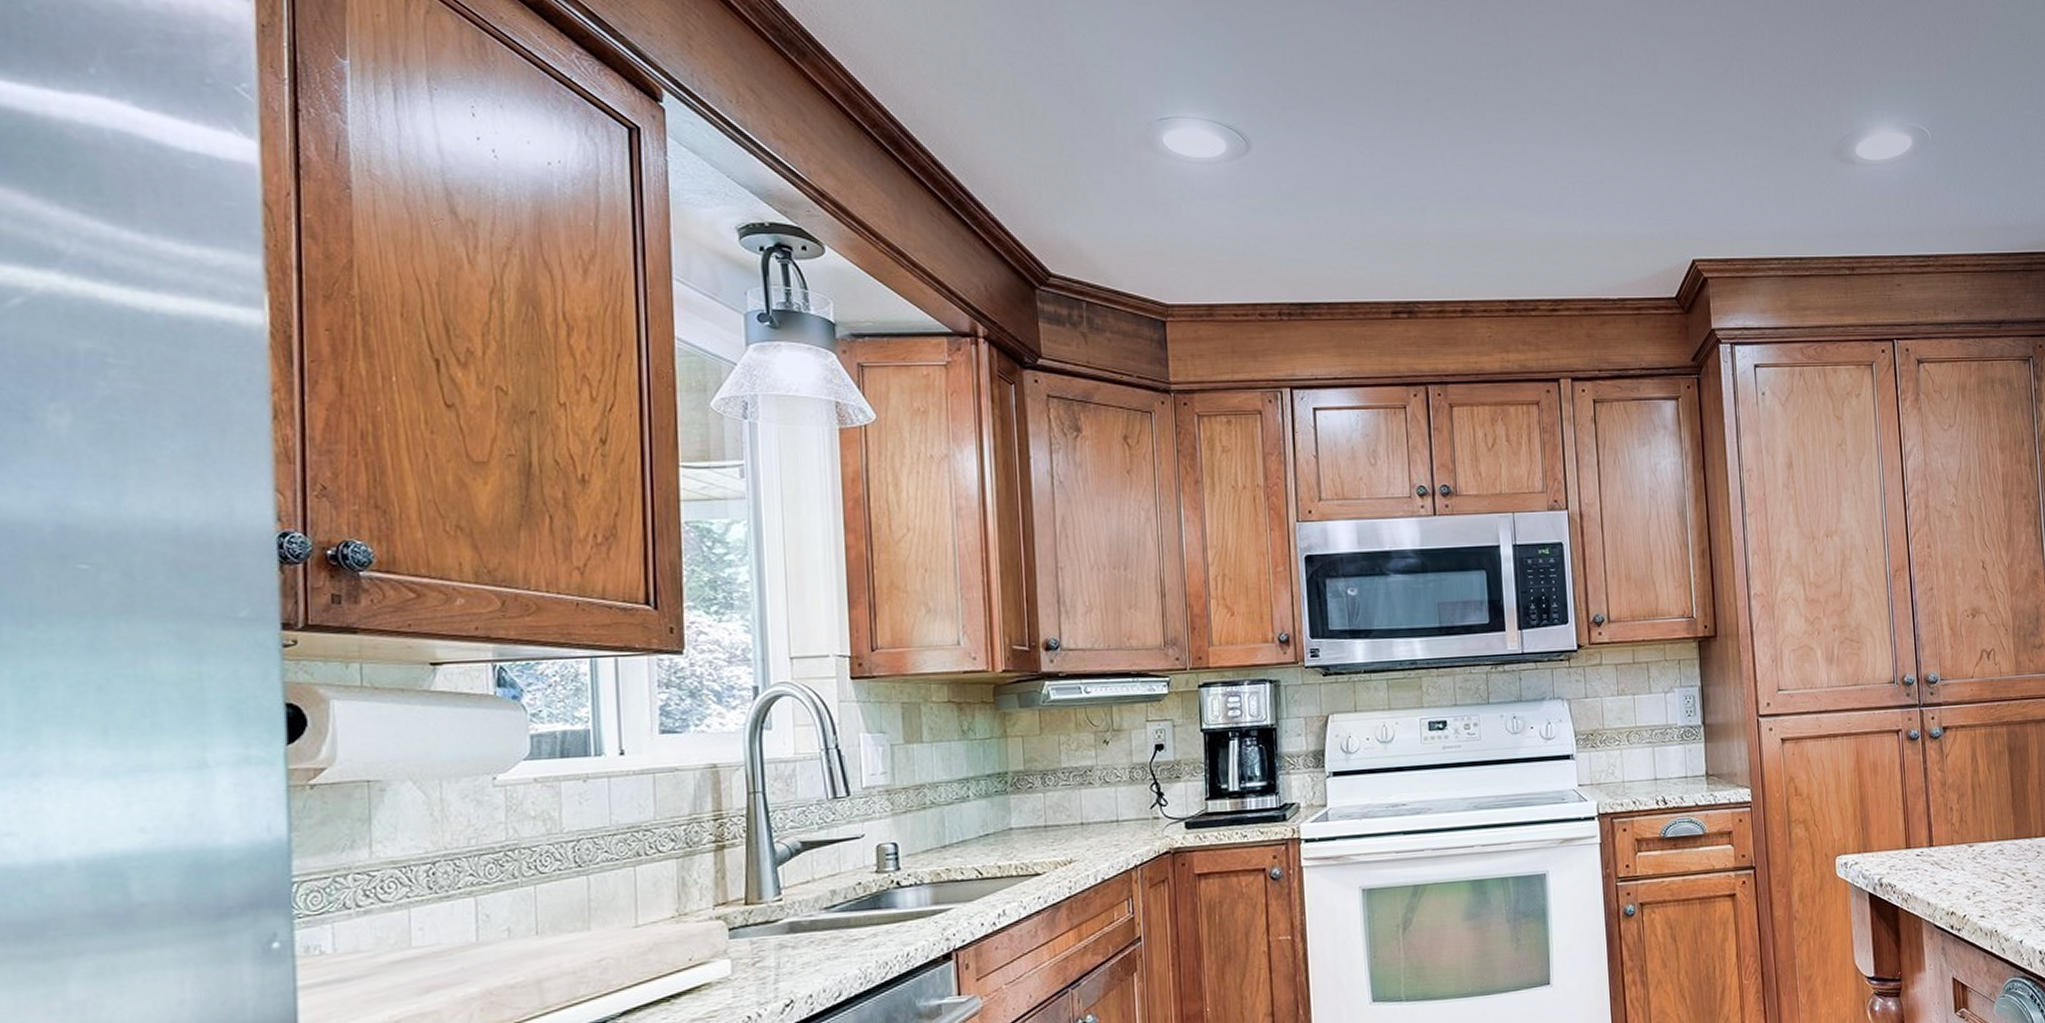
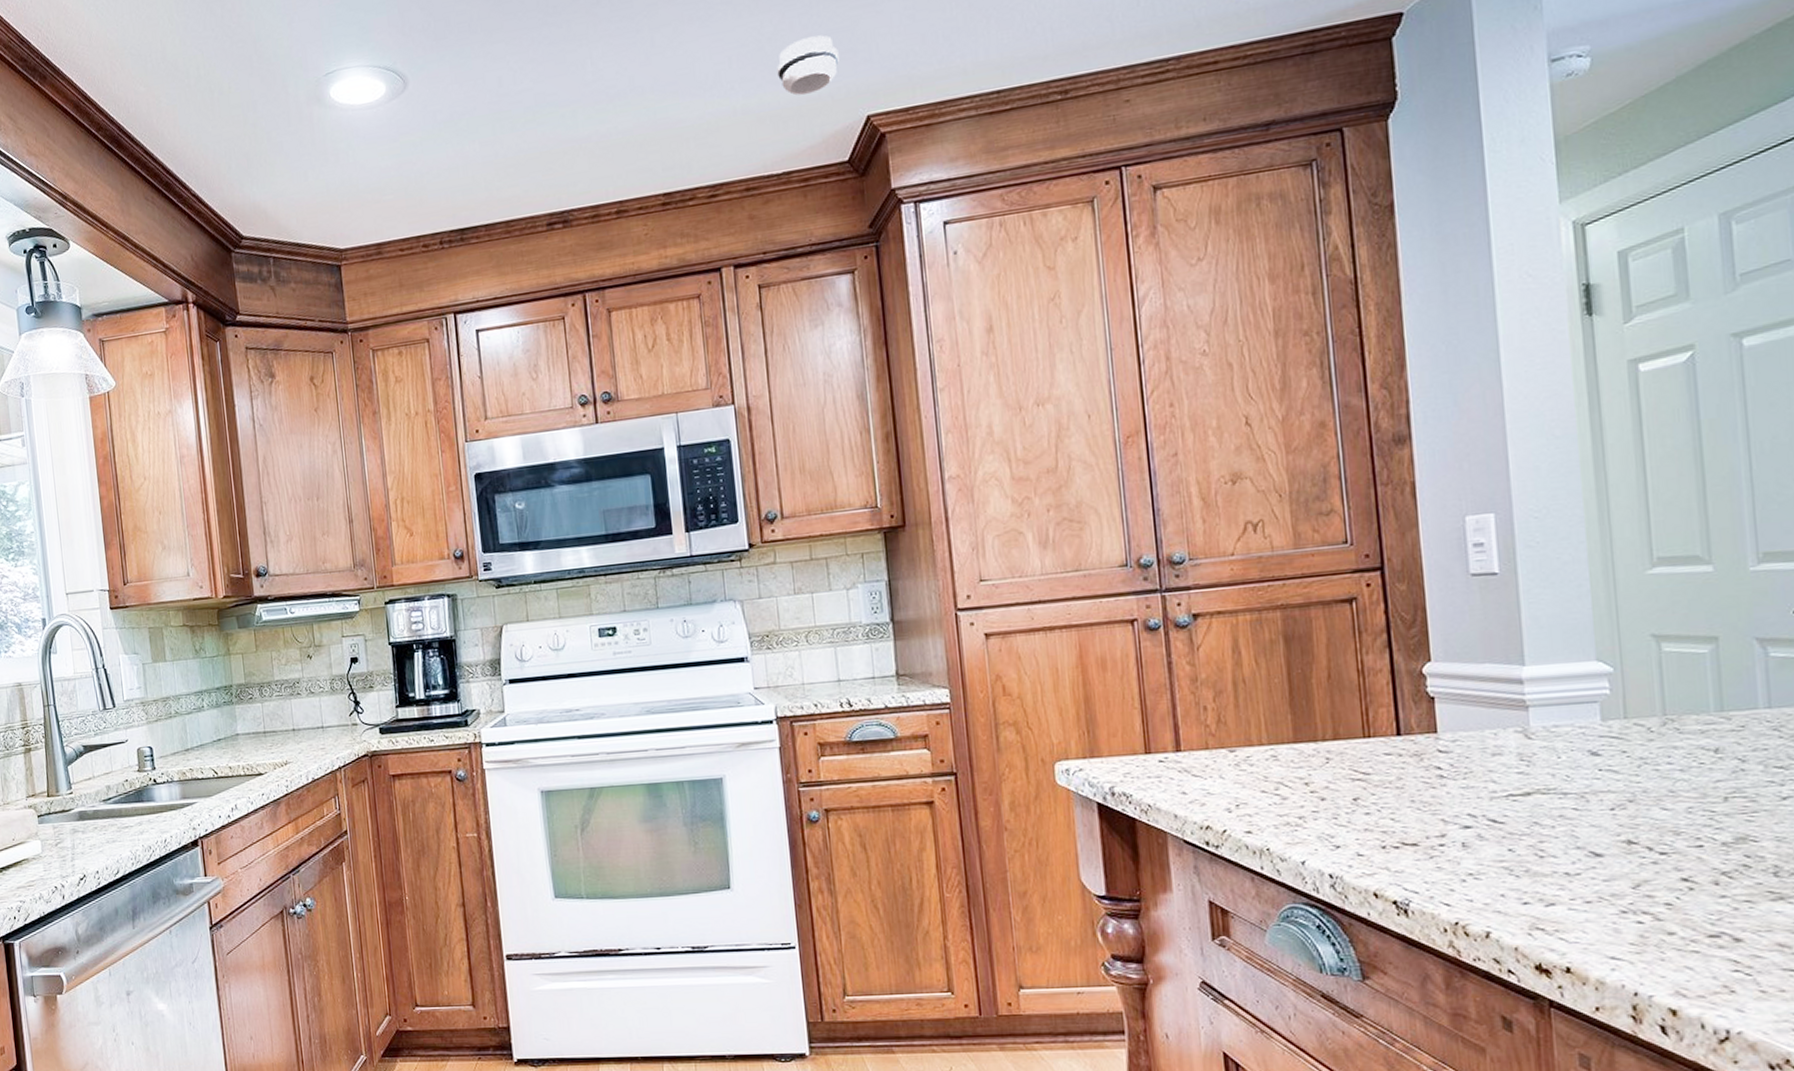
smoke detector: none [1615,180,1670,230] -> present [777,35,839,96]

